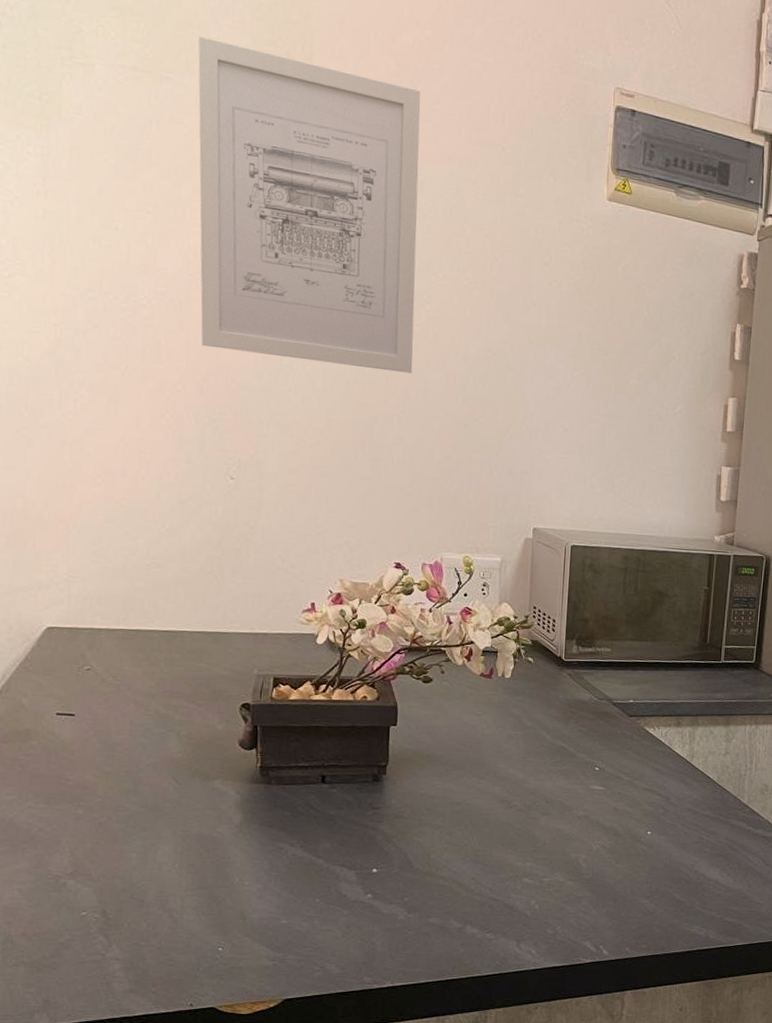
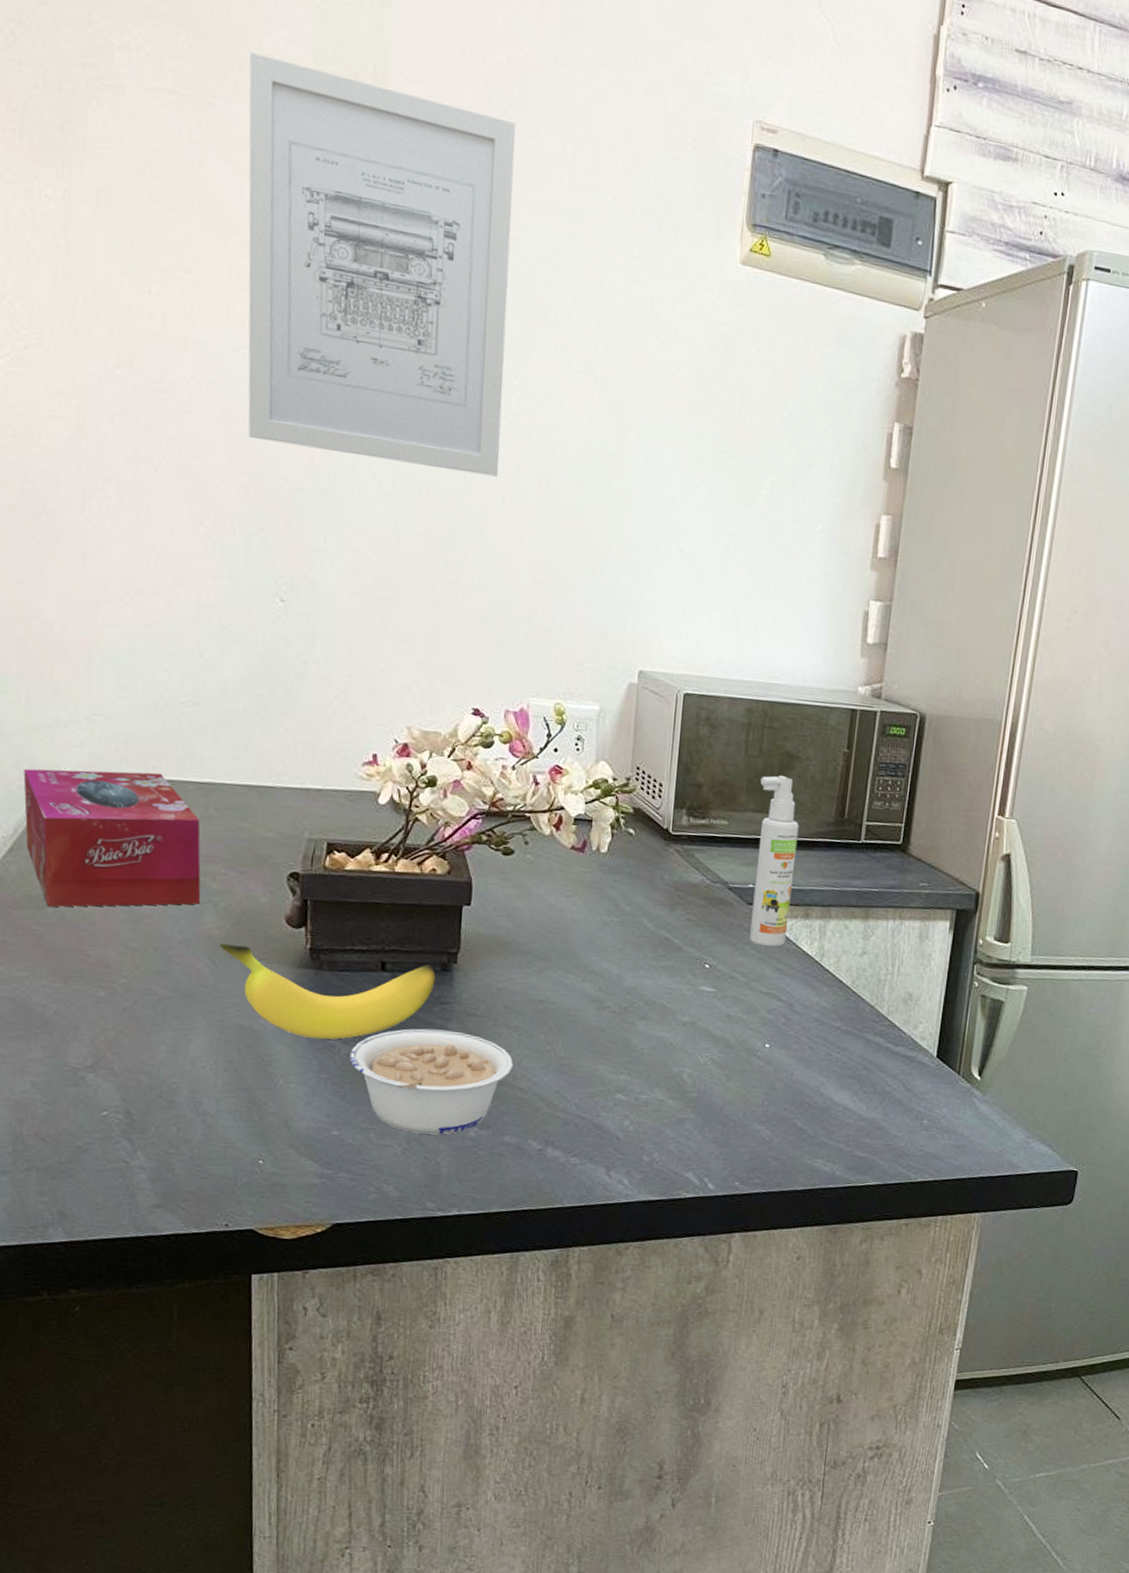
tissue box: none [10,623,166,740] -> present [23,768,201,907]
banana: none [183,766,368,842] -> present [220,944,436,1039]
legume: none [296,830,436,919] -> present [349,1028,513,1135]
spray bottle: none [632,610,670,750] -> present [749,775,799,947]

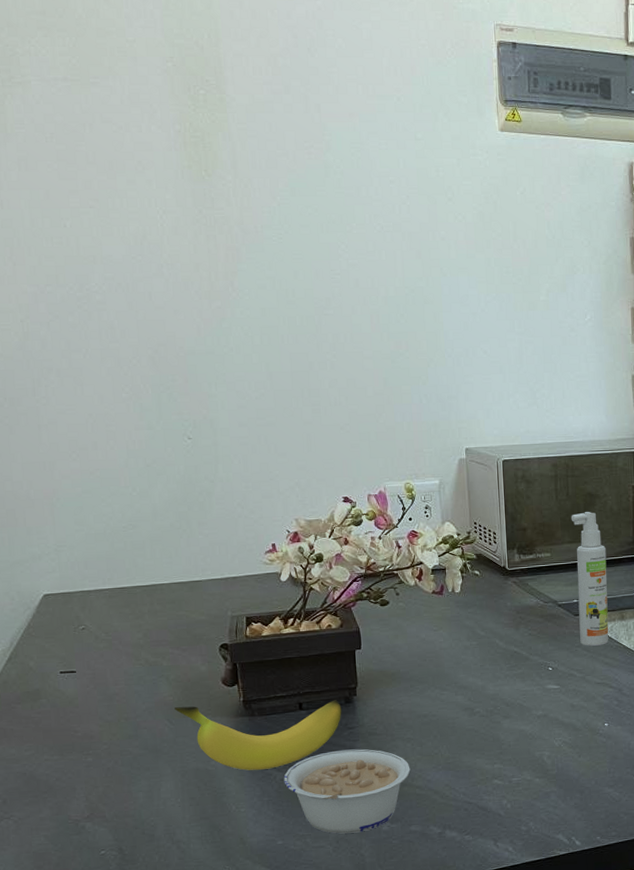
tissue box: present [23,768,201,907] -> none [12,583,156,698]
wall art: present [248,52,516,477] -> none [118,41,339,322]

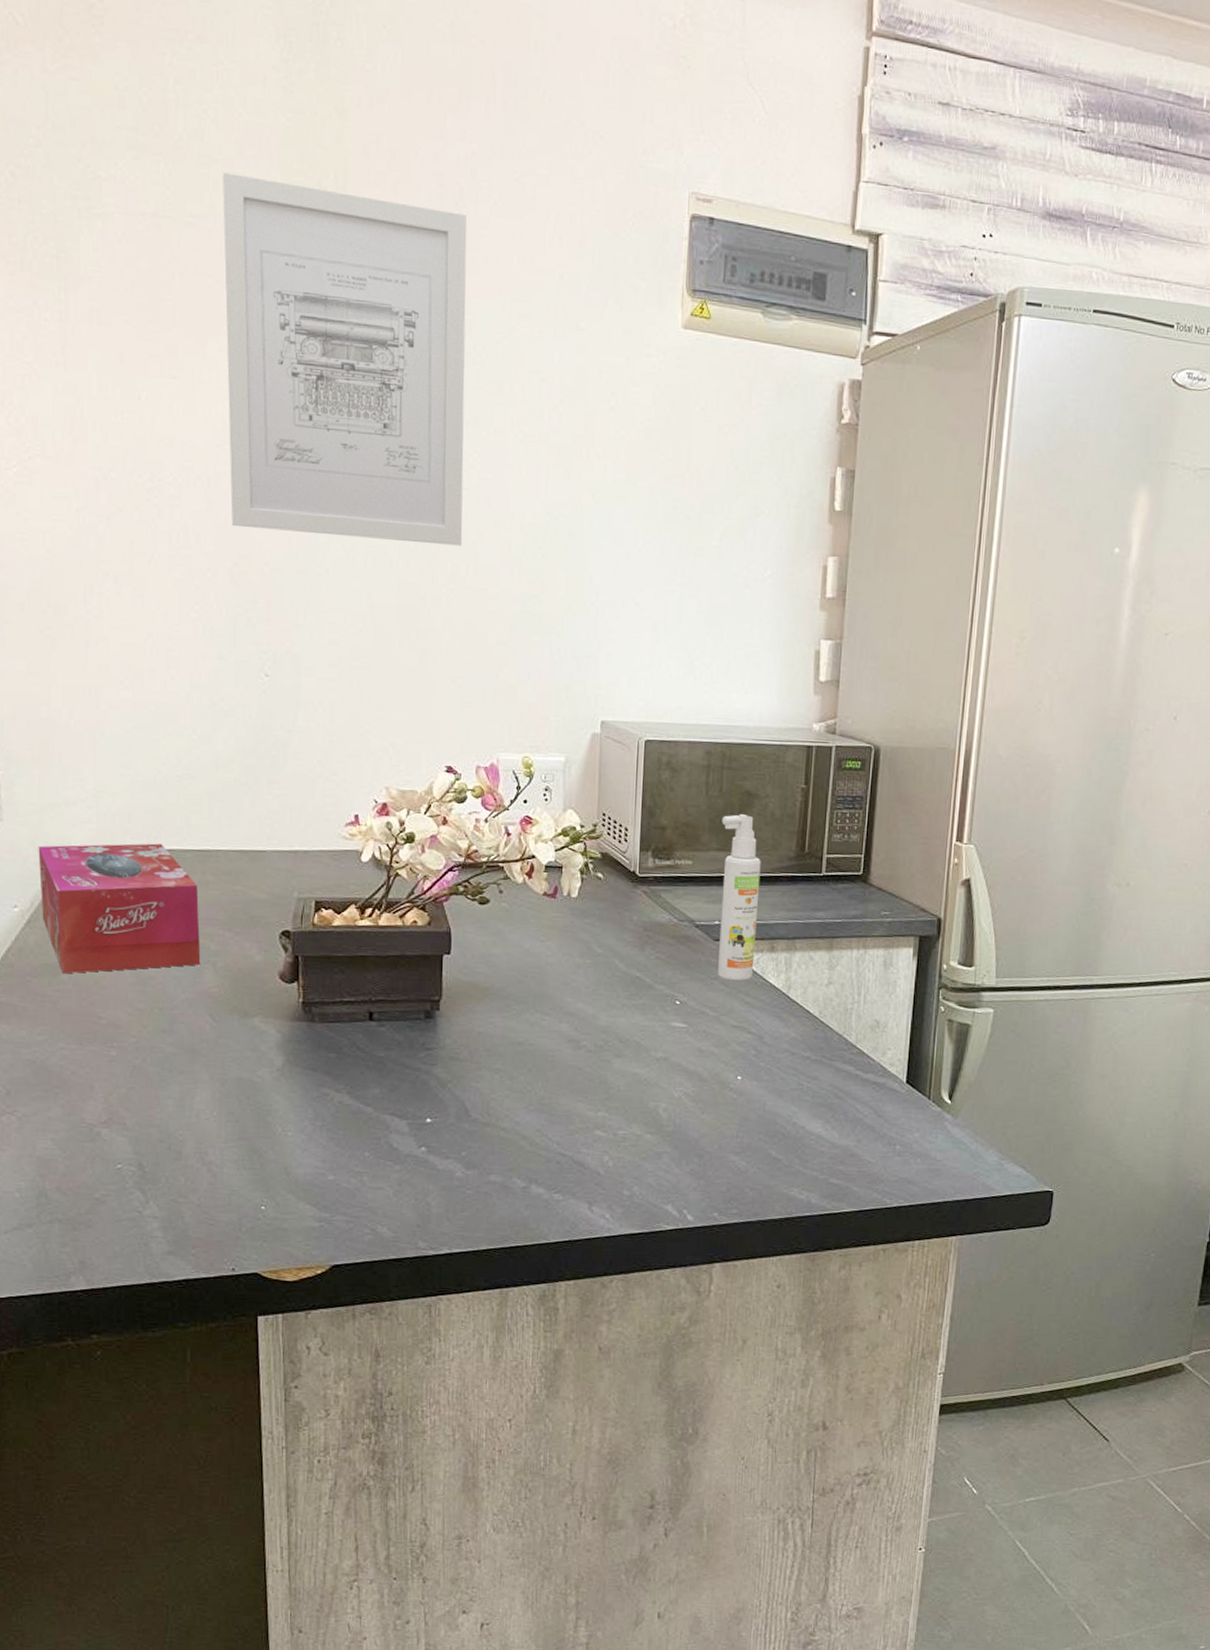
tissue box: none [12,583,156,698] -> present [38,843,201,974]
wall art: none [118,41,339,322] -> present [223,173,467,546]
banana: present [175,700,342,771] -> none [220,1001,420,1088]
legume: present [283,749,411,834] -> none [342,1074,496,1176]

